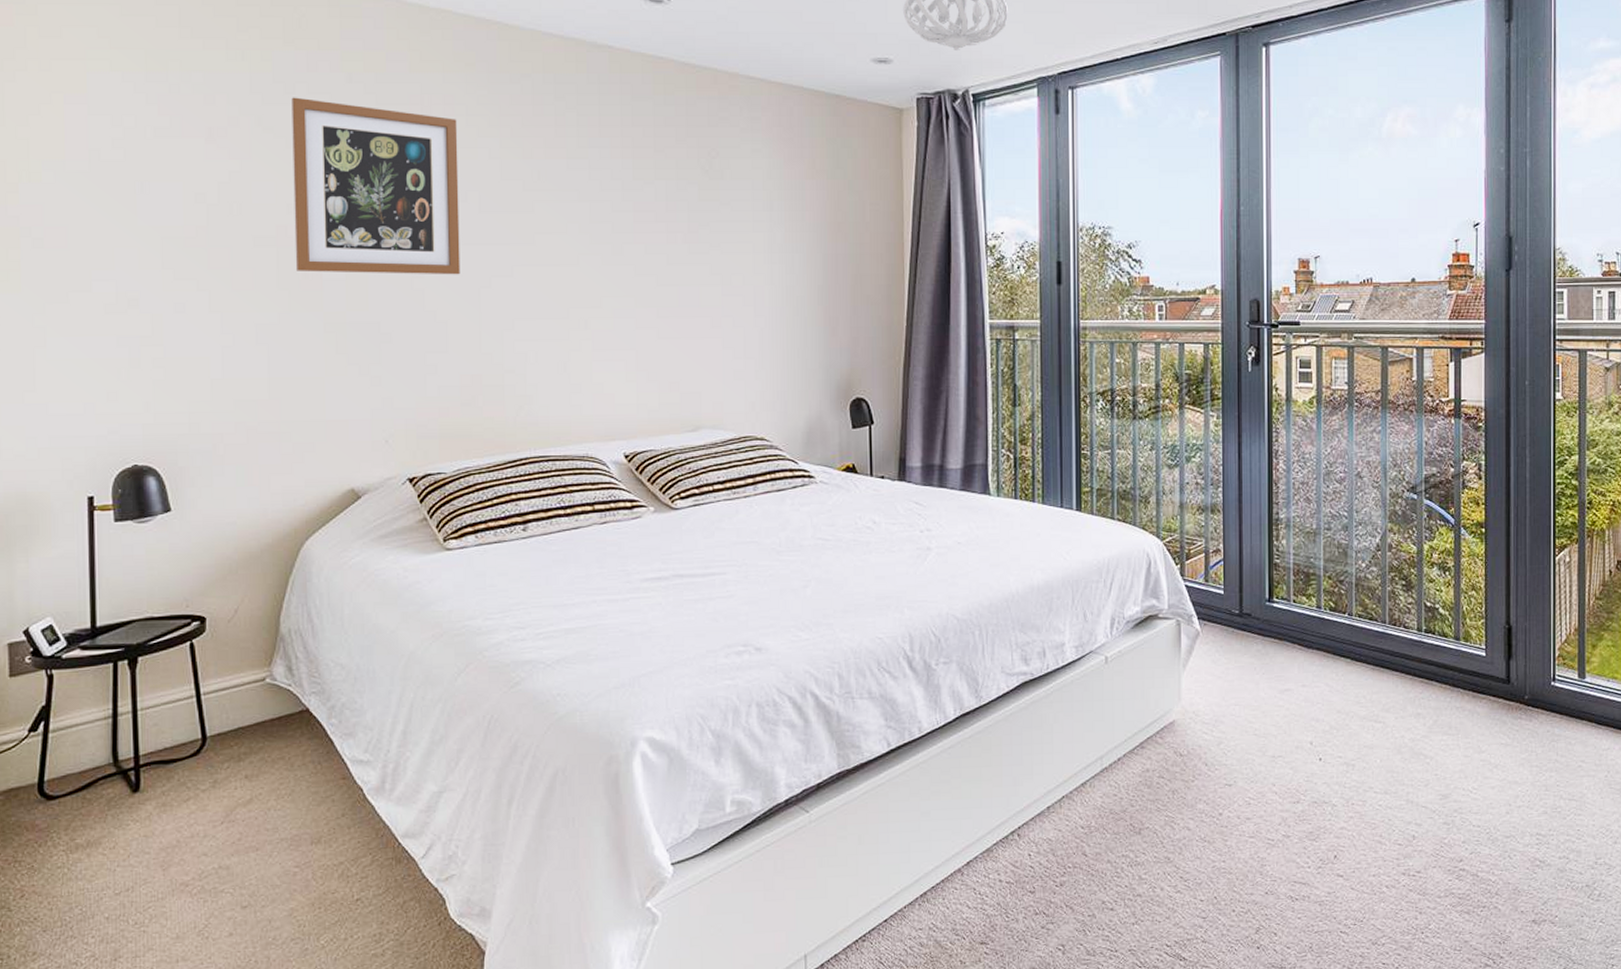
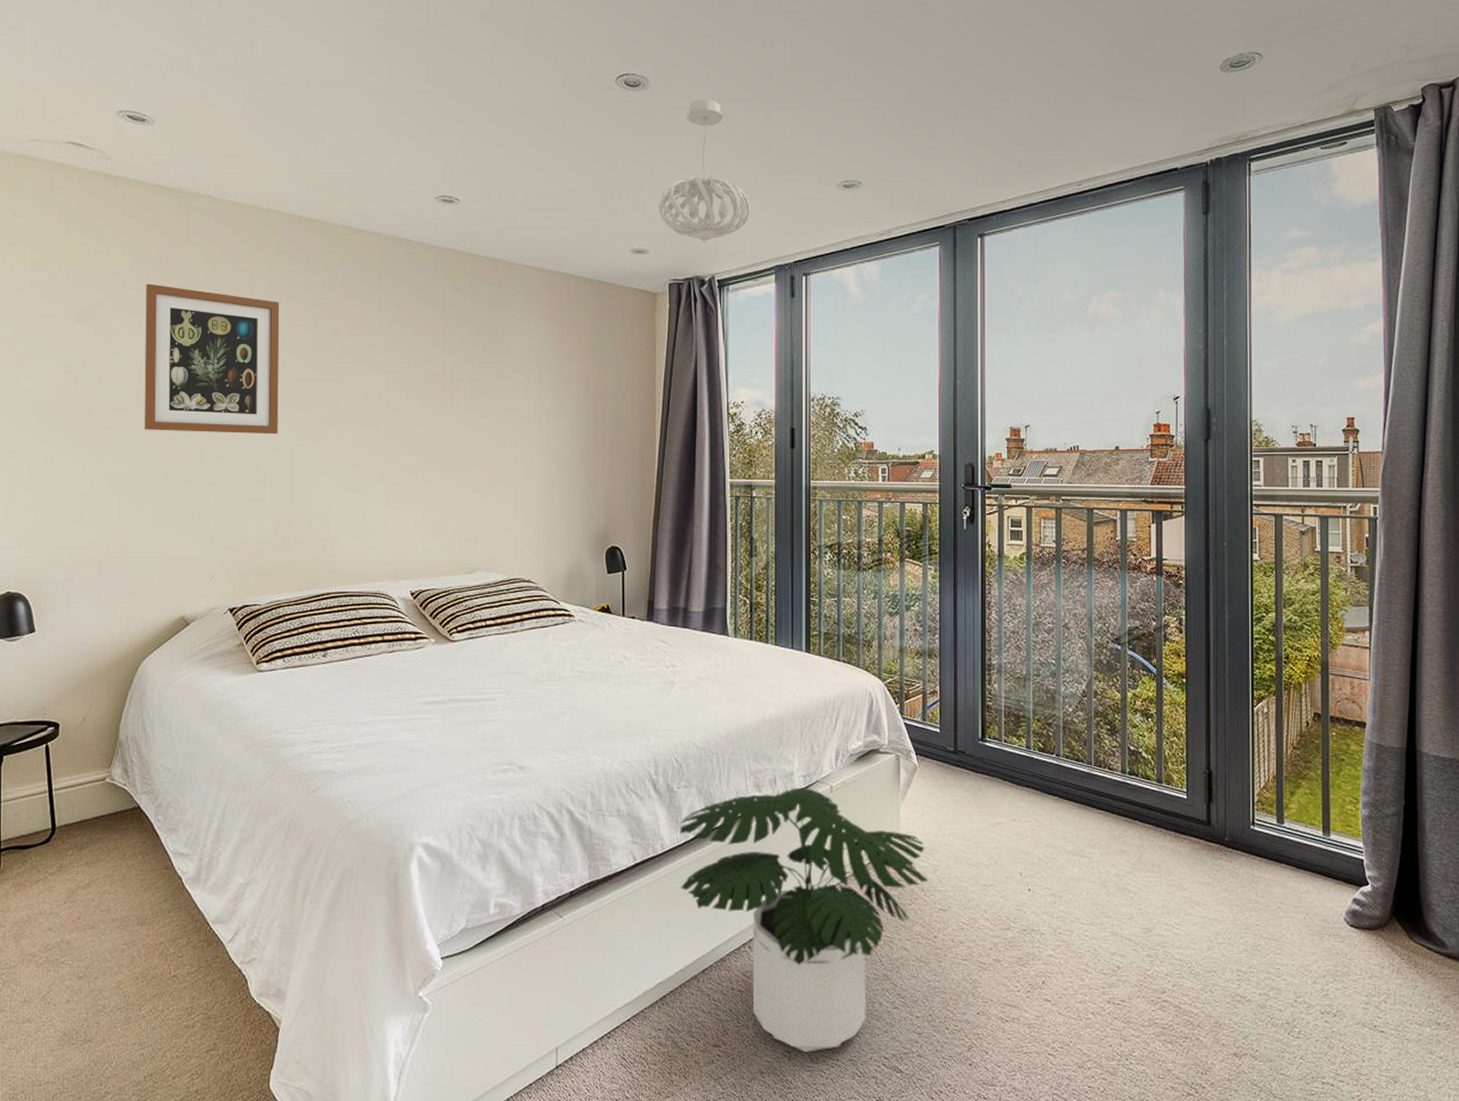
potted plant: none [939,659,1213,945] -> present [680,787,929,1052]

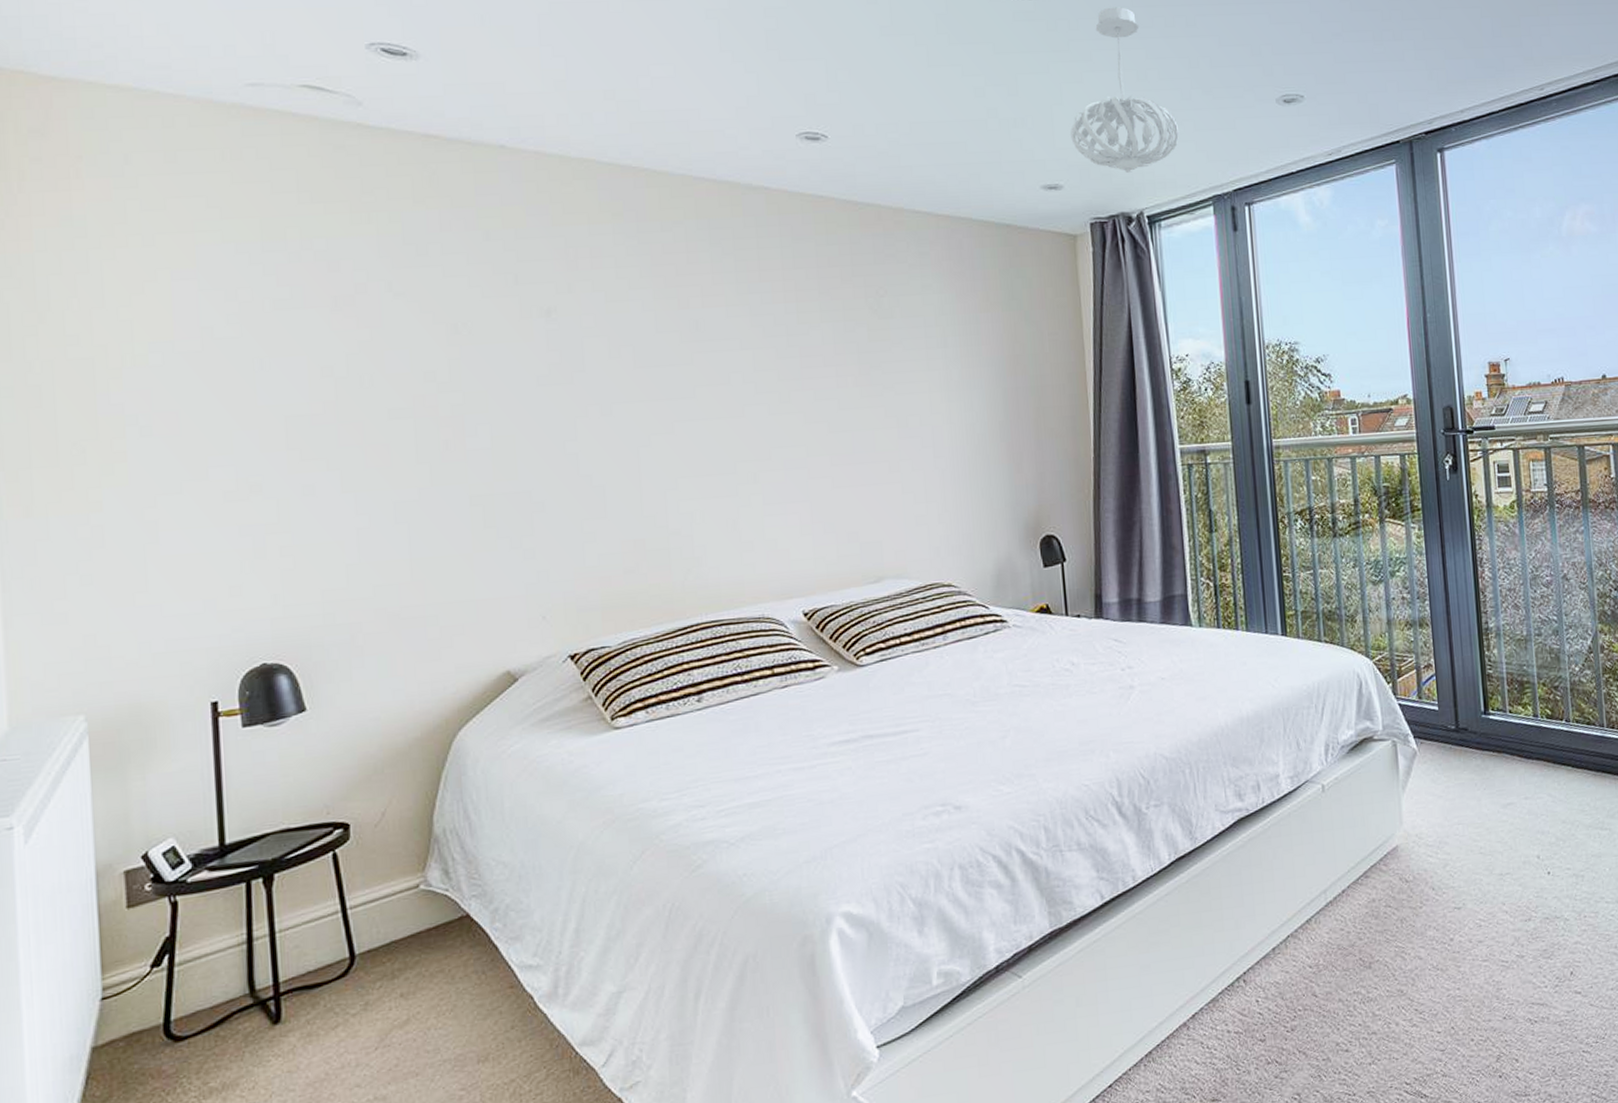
wall art: present [144,283,280,435] -> none [424,259,617,443]
potted plant: present [680,787,929,1052] -> none [1153,790,1439,1092]

